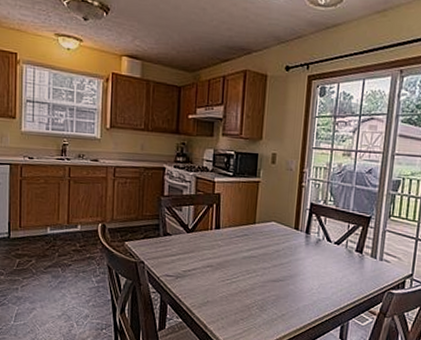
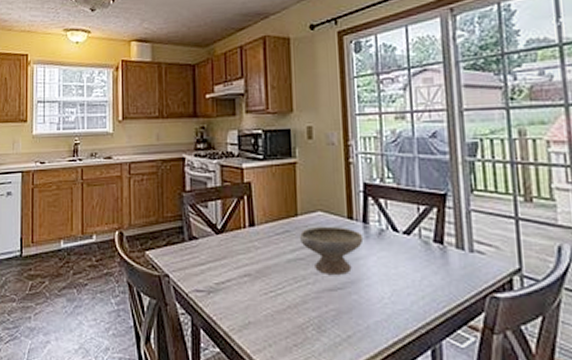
bowl: none [255,233,305,271] -> present [300,226,364,275]

